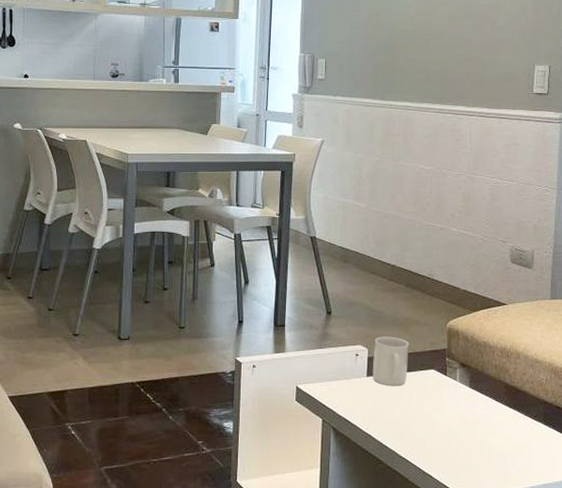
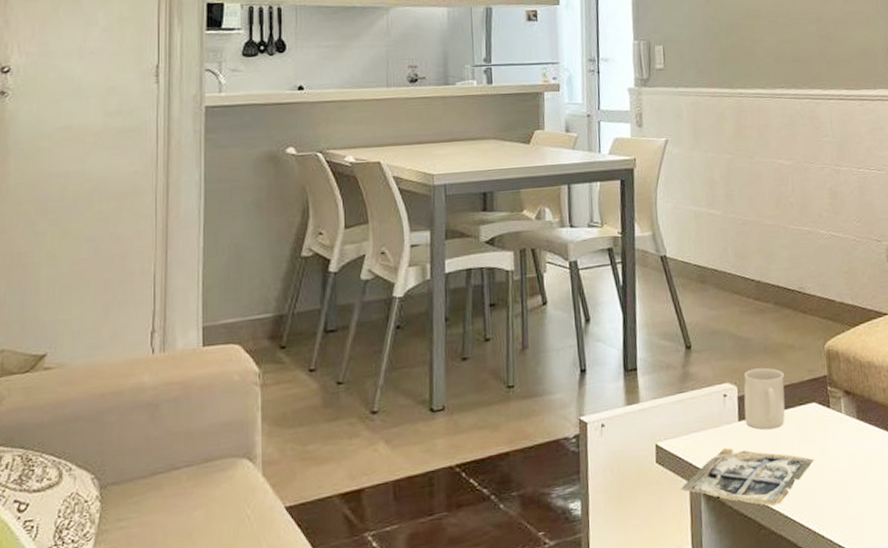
magazine: none [314,397,429,447] -> present [680,448,814,506]

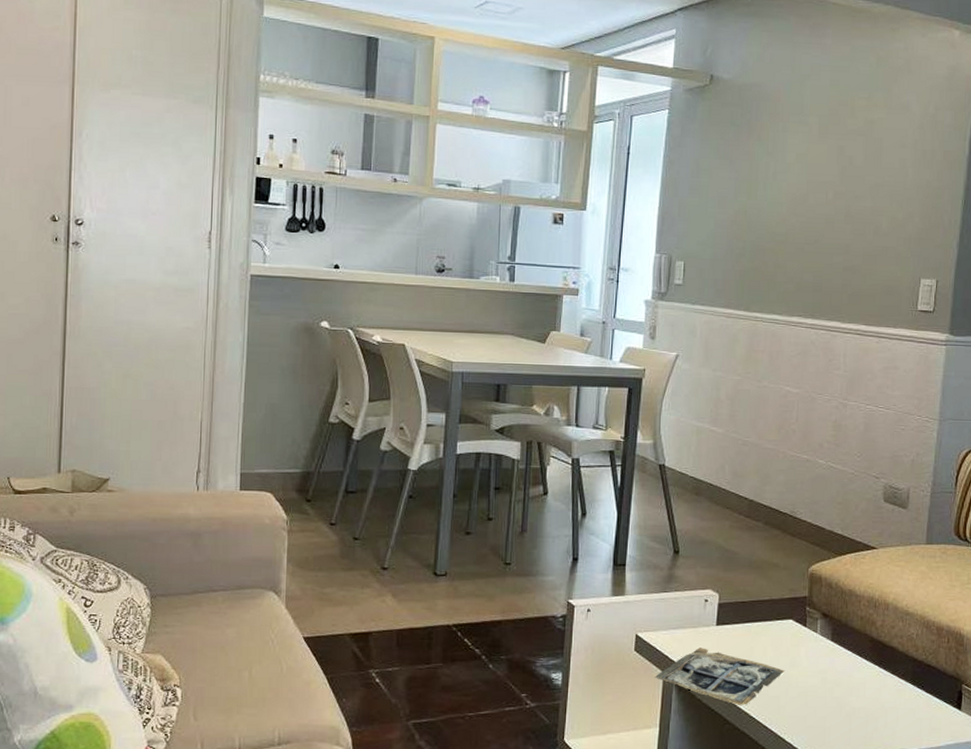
mug: present [743,368,786,430] -> none [722,580,766,638]

